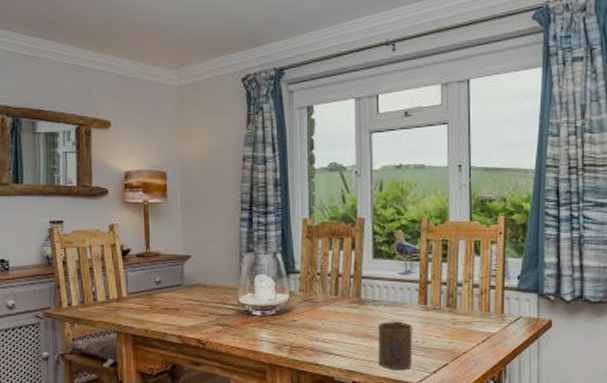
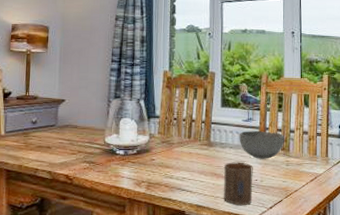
bowl: none [395,285,450,318] -> present [239,131,284,159]

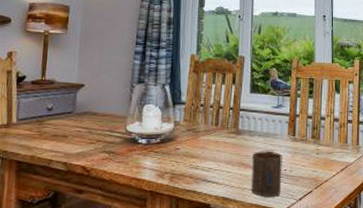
bowl: present [239,131,284,159] -> none [268,118,315,148]

